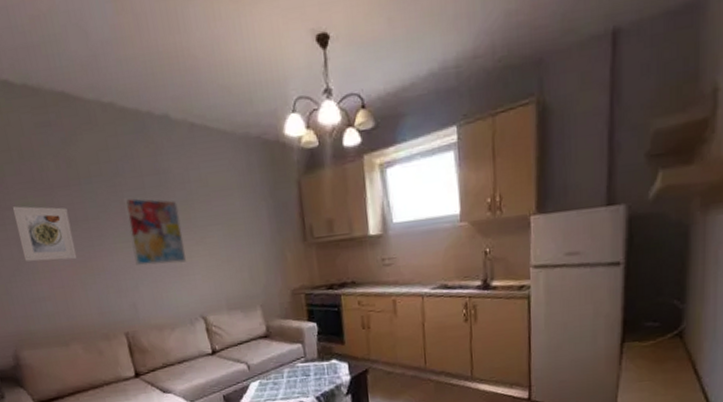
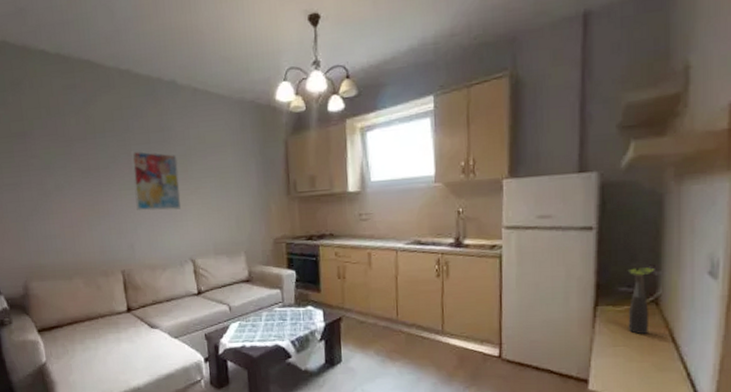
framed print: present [12,206,78,262] -> none [36,155,87,204]
plant: none [653,301,679,369] -> present [627,267,654,335]

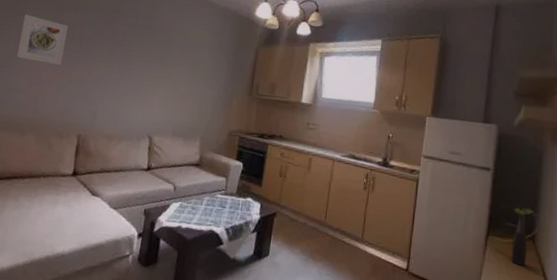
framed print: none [36,155,87,204] -> present [16,14,68,66]
wall art: present [131,150,181,211] -> none [107,29,159,89]

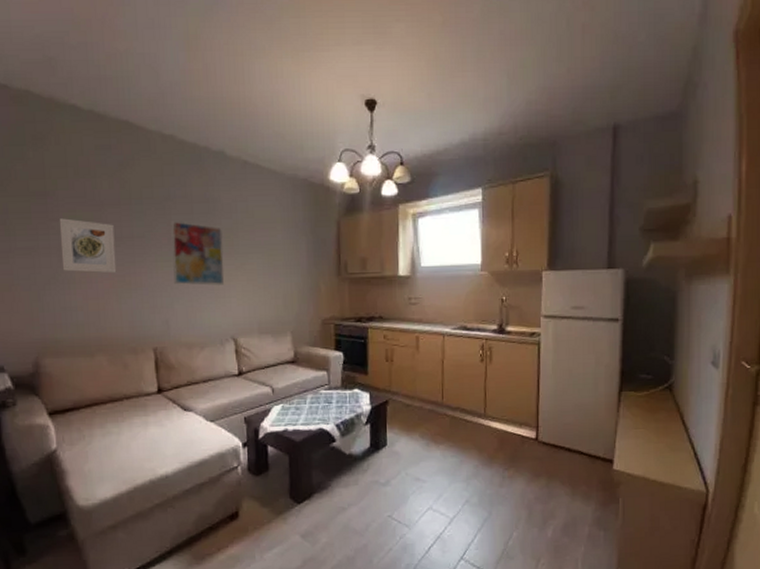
wall art: none [107,29,159,89] -> present [170,221,225,286]
plant: present [510,207,533,267] -> none [647,357,668,418]

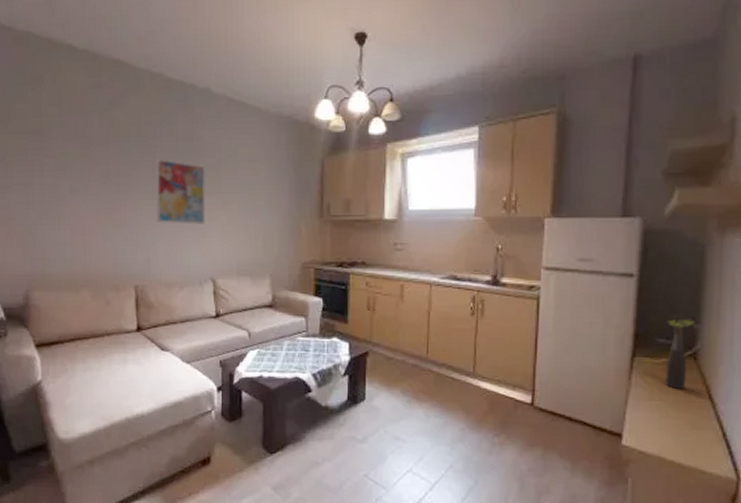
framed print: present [59,218,117,274] -> none [52,155,103,210]
plant: none [647,357,668,418] -> present [665,319,693,390]

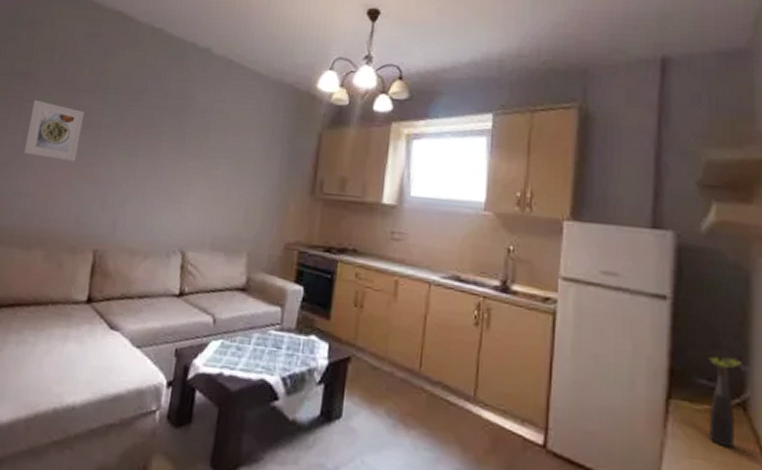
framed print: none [52,155,103,210] -> present [23,100,84,162]
wall art: present [155,159,206,225] -> none [130,114,194,189]

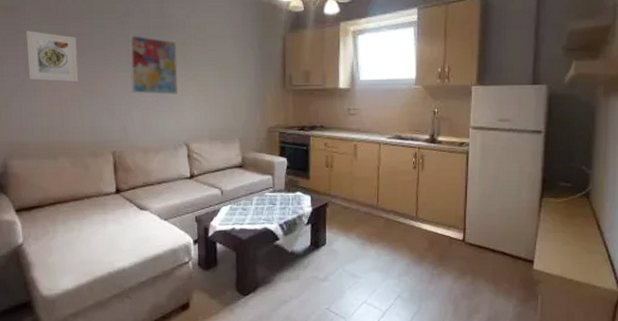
wall art: none [130,114,194,189] -> present [129,34,179,95]
plant: present [708,356,740,449] -> none [565,166,586,223]

